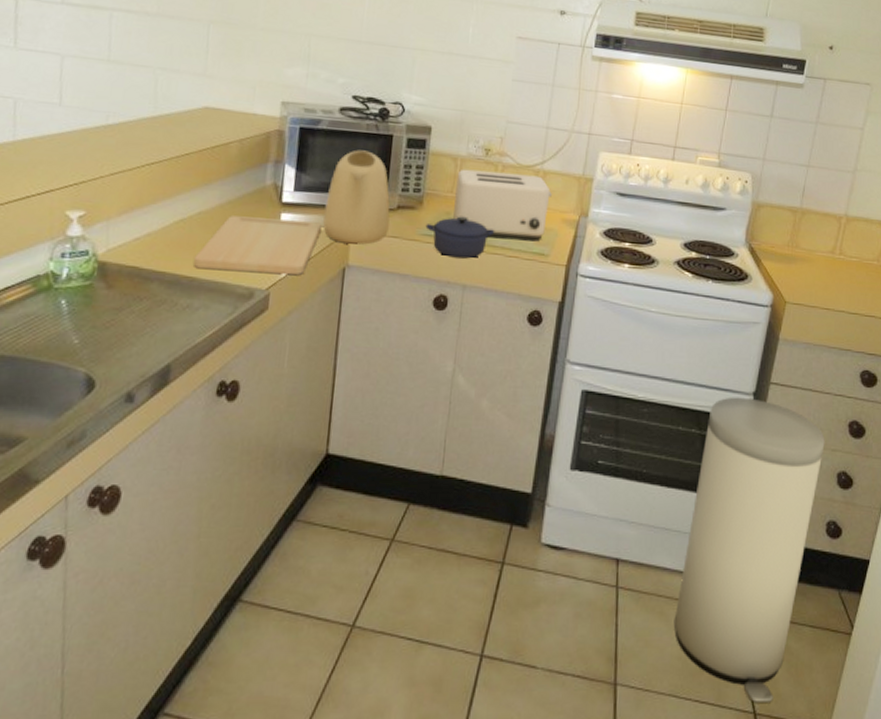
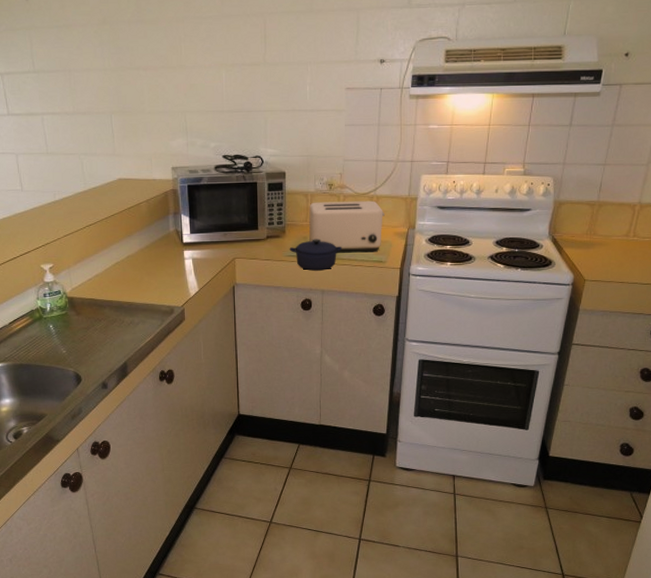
cutting board: present [194,215,322,276] -> none [130,255,214,295]
kettle: present [323,150,390,245] -> none [214,197,262,268]
pedal bin: present [673,397,825,704] -> none [498,356,620,569]

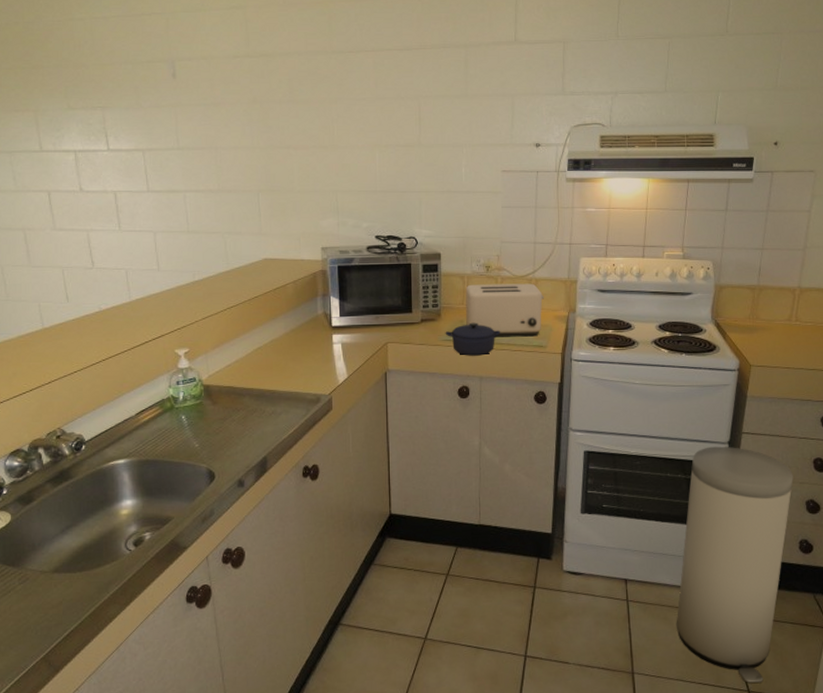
pedal bin: none [498,356,620,569] -> present [676,446,794,684]

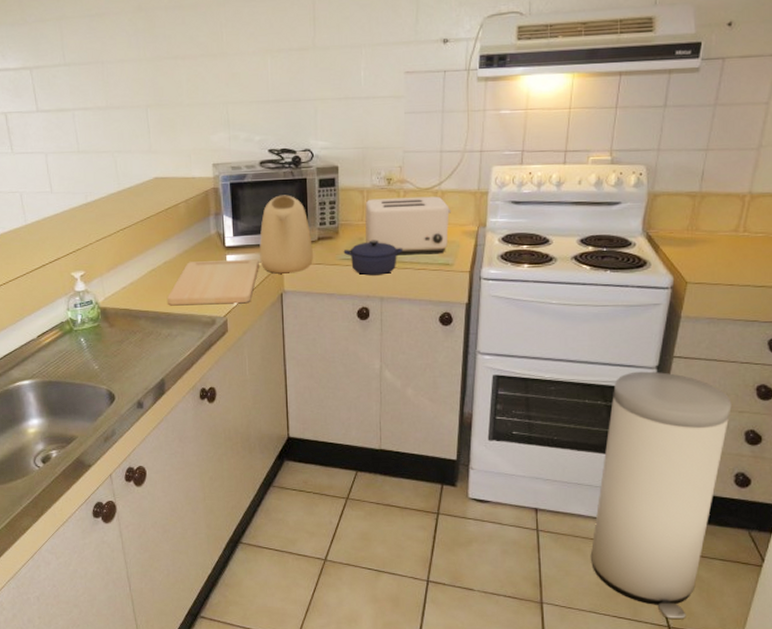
cutting board: none [273,339,364,383] -> present [168,259,259,305]
kettle: none [365,278,416,353] -> present [259,195,313,274]

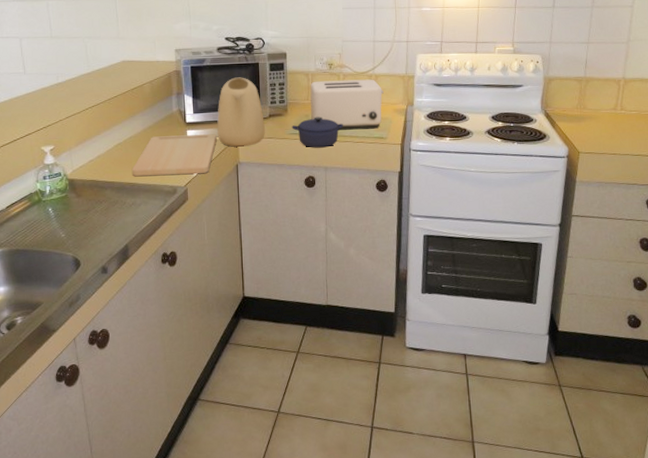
pedal bin: present [590,371,732,620] -> none [513,228,621,451]

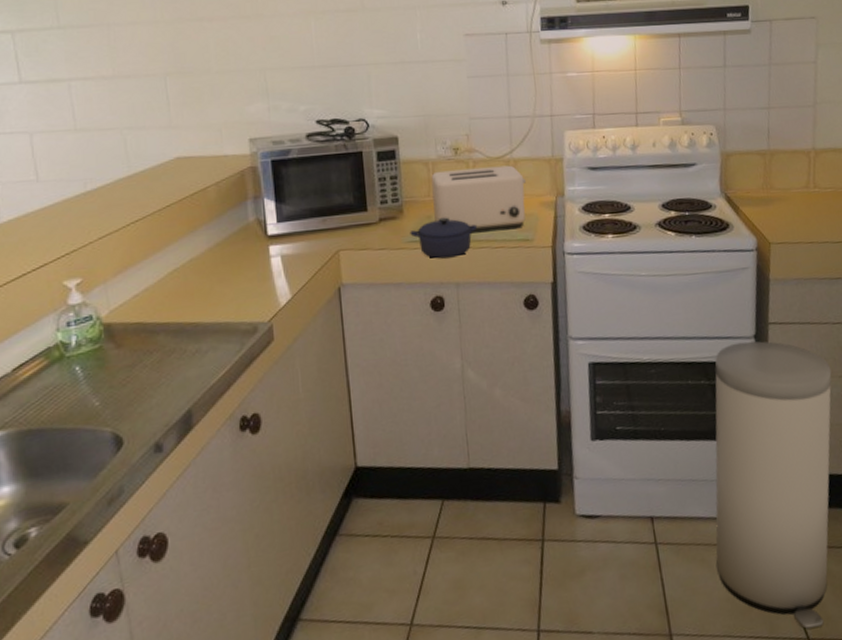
cutting board: present [132,134,217,176] -> none [195,248,311,313]
kettle: present [217,77,265,147] -> none [309,171,375,264]
pedal bin: none [513,228,621,451] -> present [715,341,832,630]

